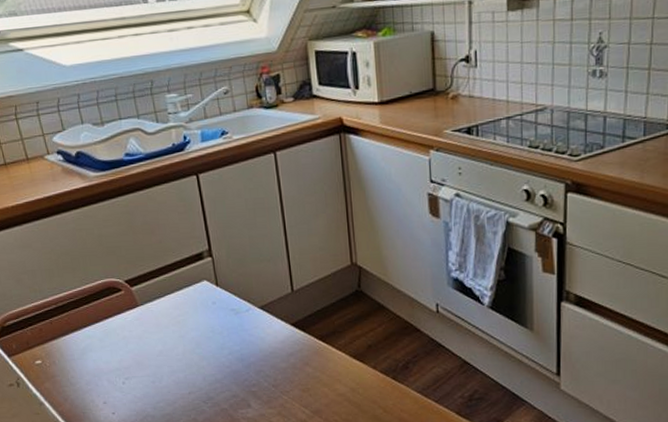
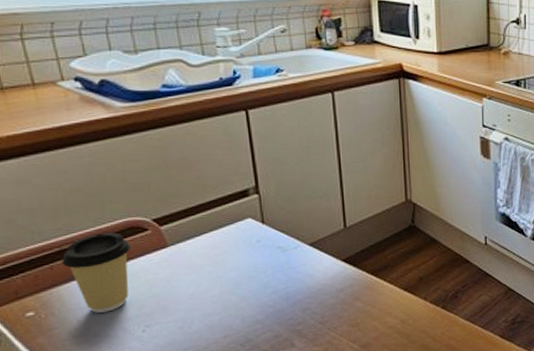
coffee cup: none [58,292,110,364] -> present [62,232,132,313]

